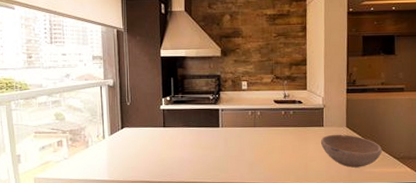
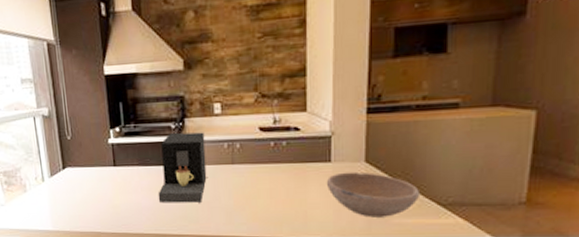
coffee maker: none [197,102,235,157] -> present [158,132,207,203]

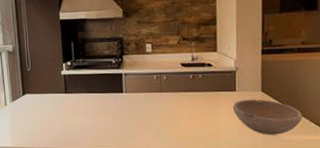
coffee maker: present [158,132,207,203] -> none [100,66,140,124]

